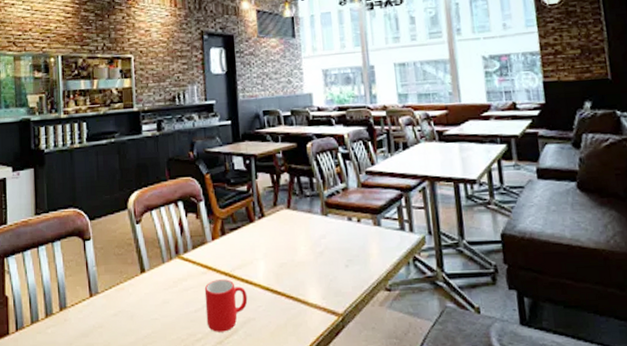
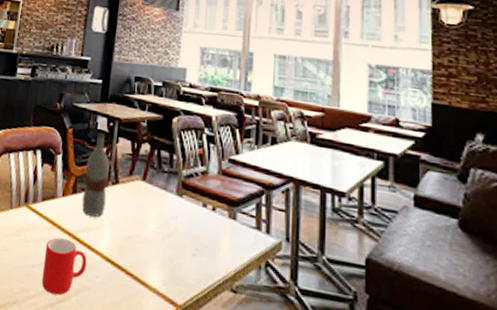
bottle: none [229,173,256,253] -> present [81,133,110,217]

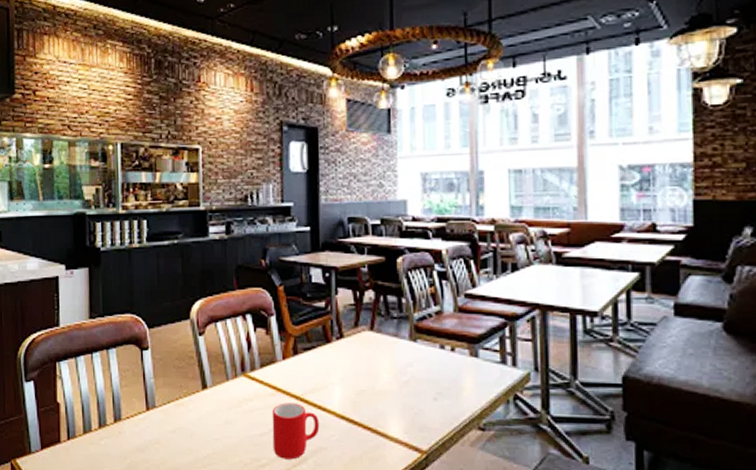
bottle: present [81,133,110,217] -> none [304,287,332,376]

